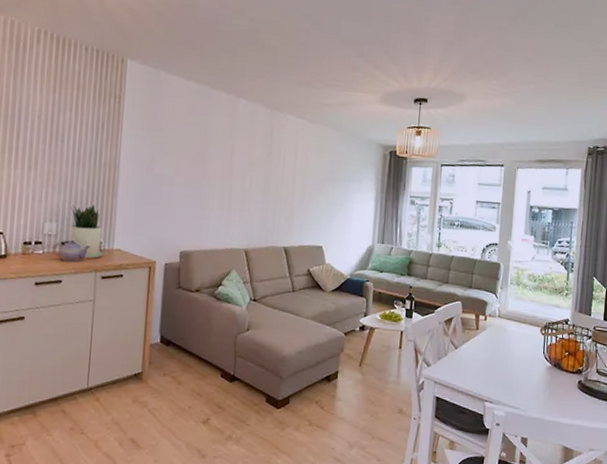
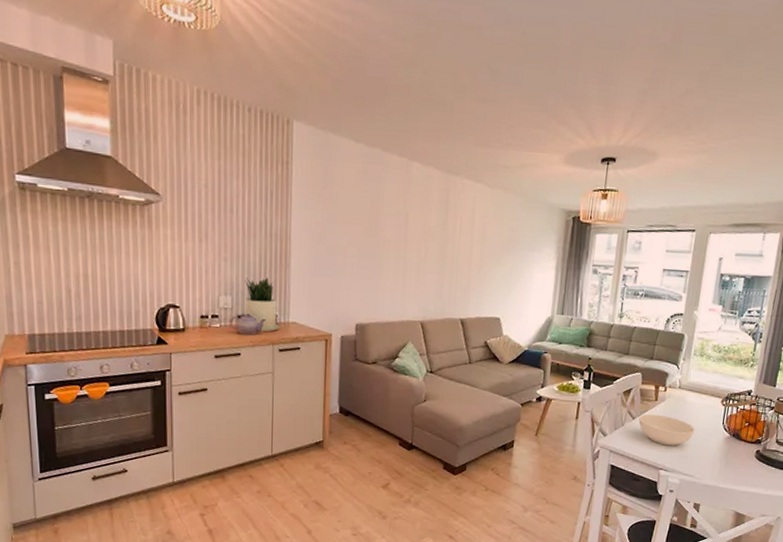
bowl: none [461,343,517,377] -> present [638,414,695,446]

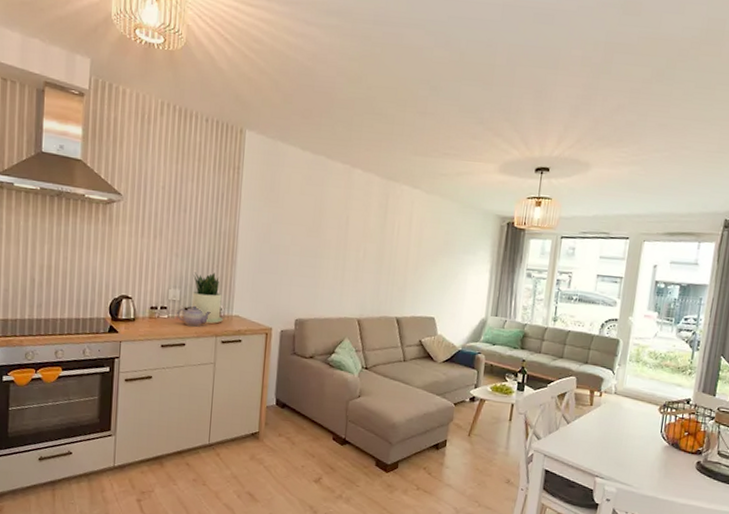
bowl: present [638,414,695,446] -> none [573,418,632,453]

